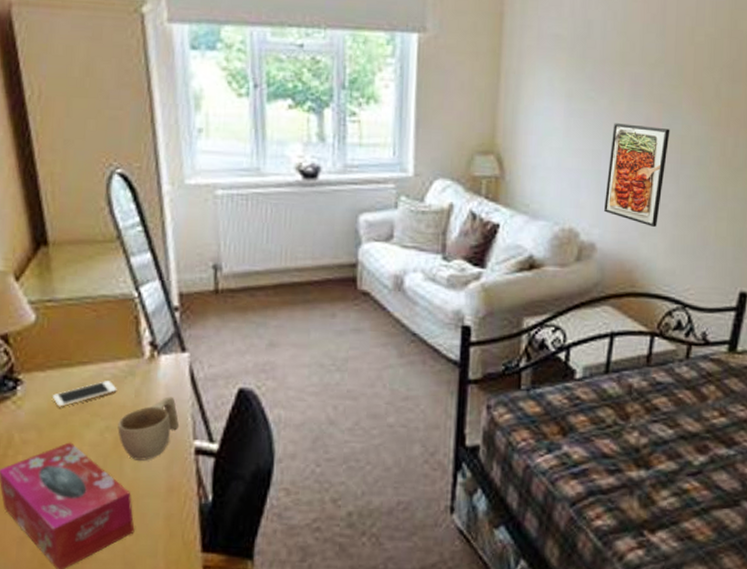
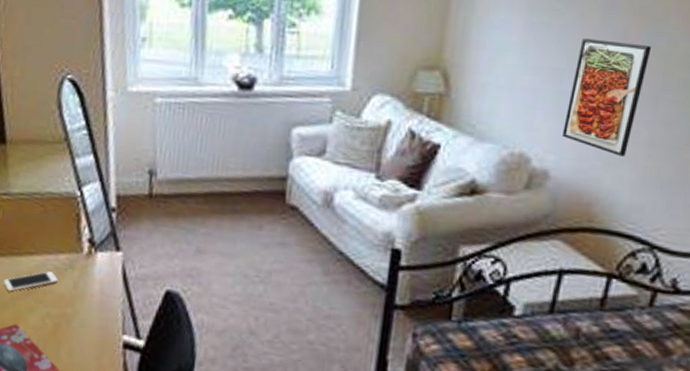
cup: present [117,396,180,461] -> none [57,291,111,349]

